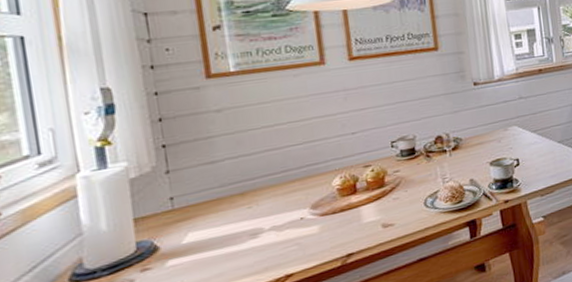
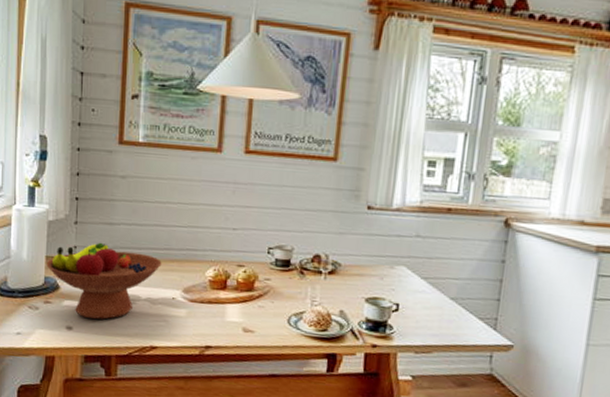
fruit bowl: none [135,182,282,272] -> present [46,242,162,320]

